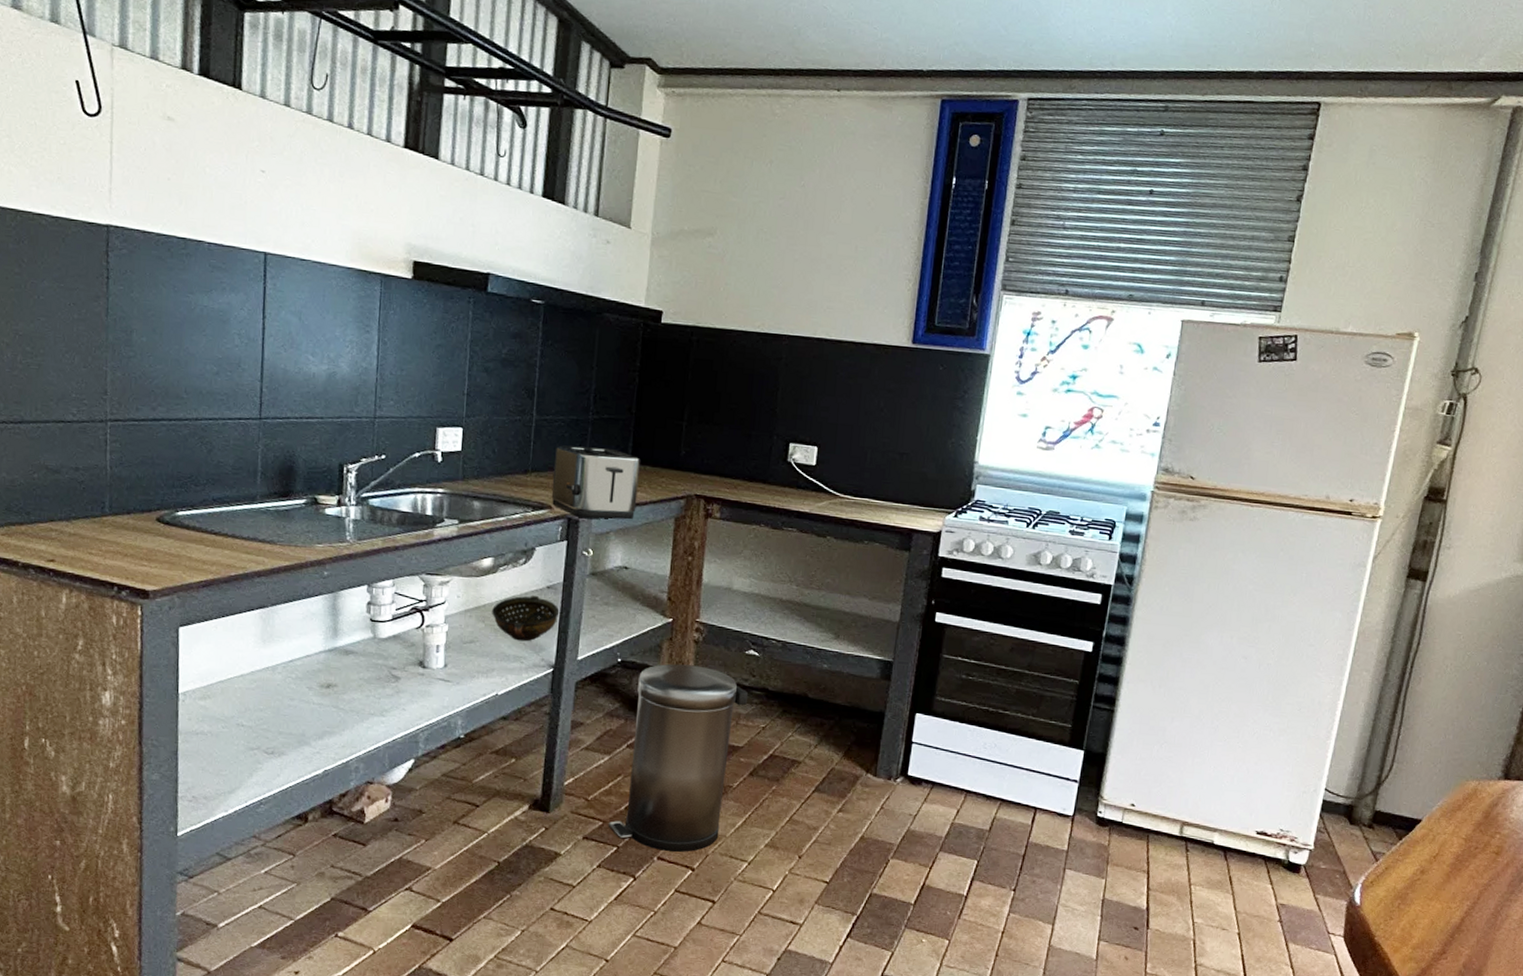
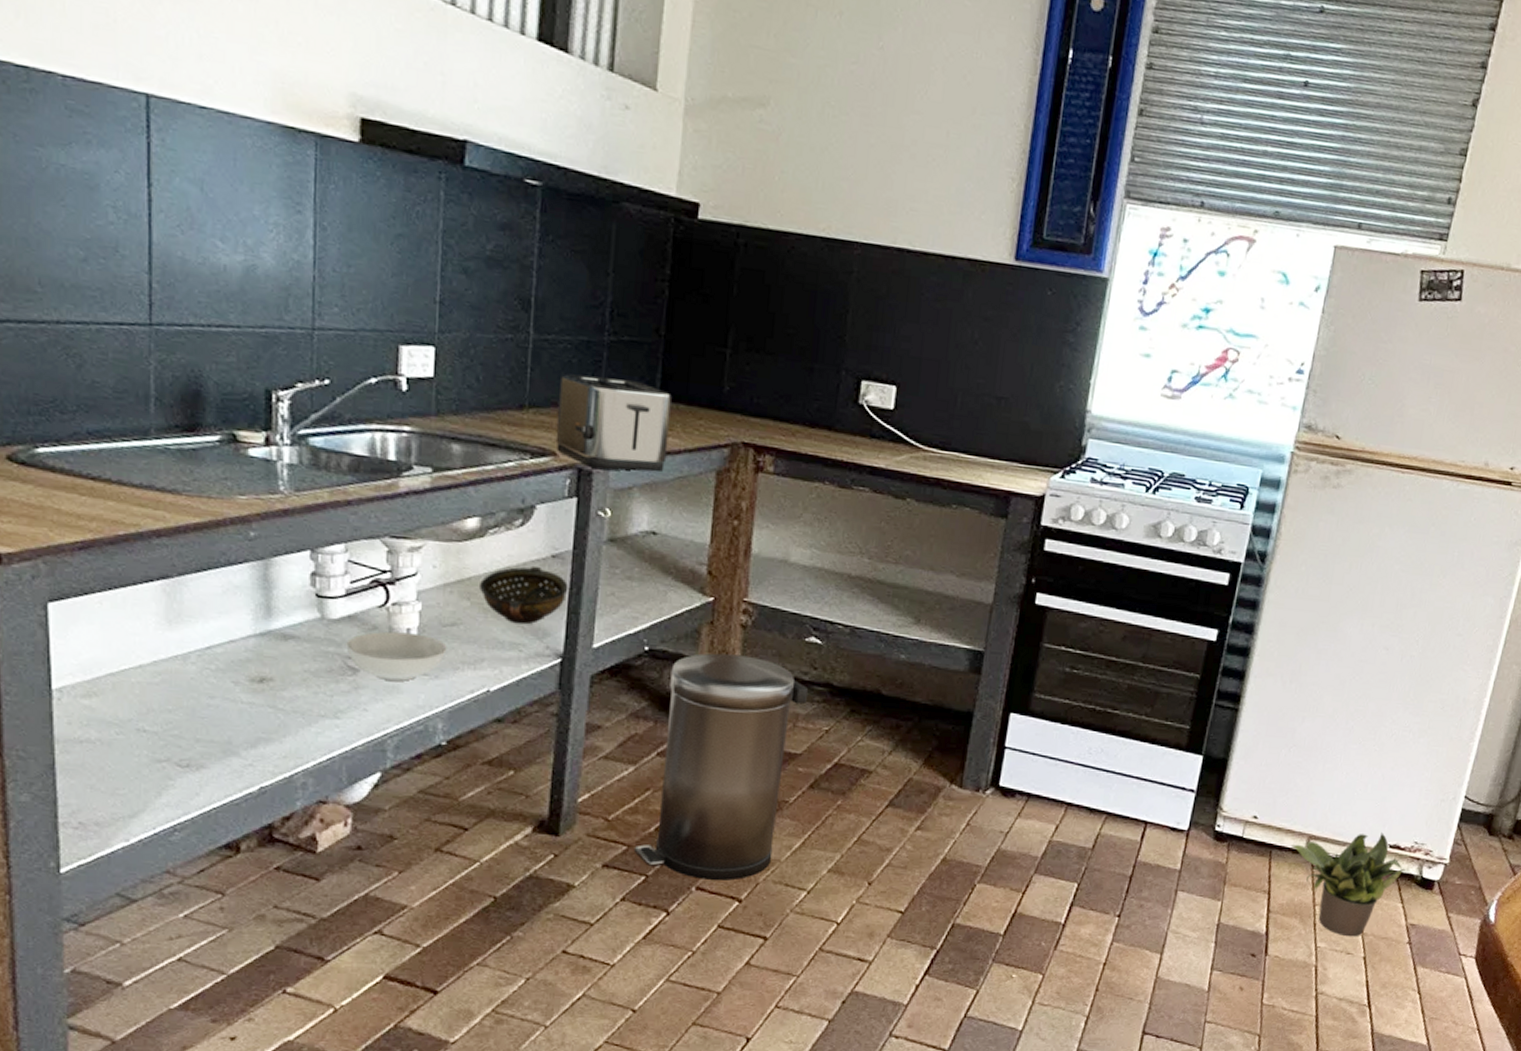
bowl: none [391,647,467,687] -> present [346,631,447,681]
potted plant: none [1165,820,1273,914] -> present [1290,832,1405,937]

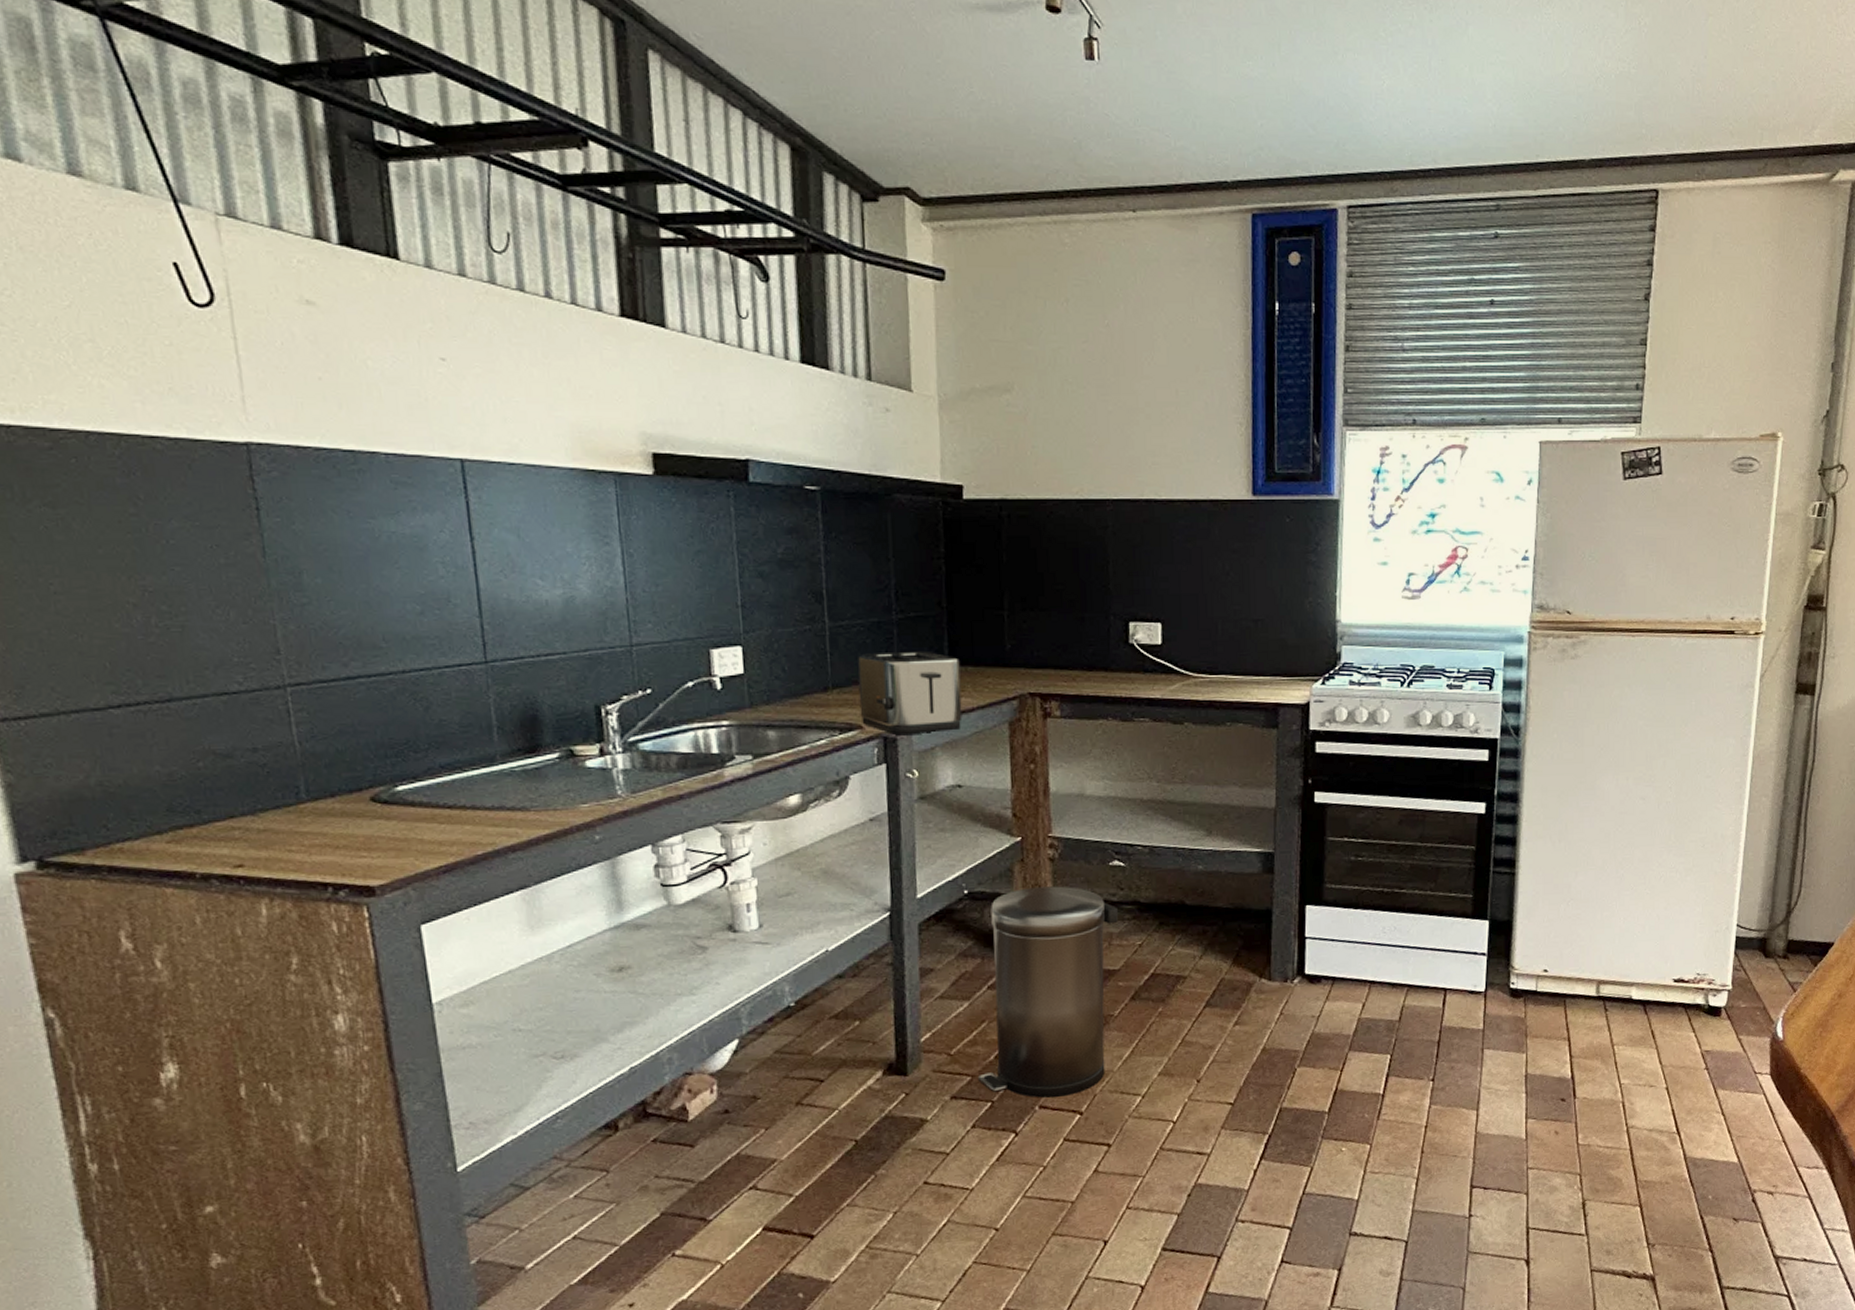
bowl: present [346,631,447,681] -> none [693,907,785,954]
colander: present [479,565,569,625] -> none [807,830,889,886]
potted plant: present [1290,832,1405,937] -> none [1582,969,1692,1071]

